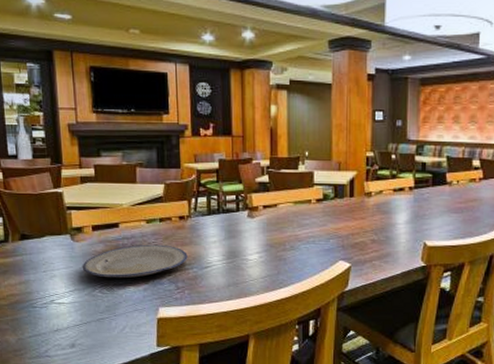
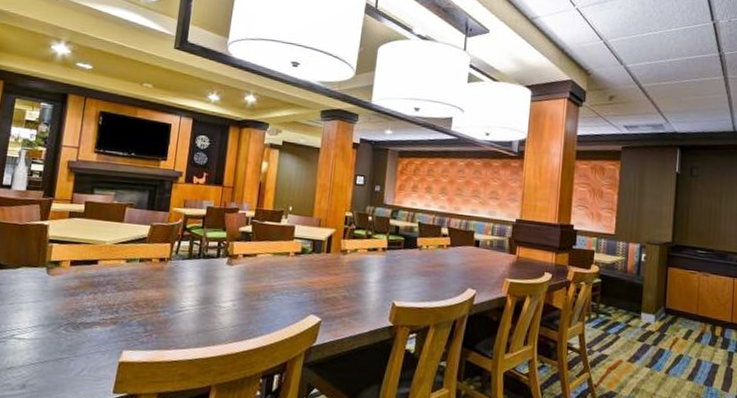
plate: present [82,244,188,279] -> none [51,283,162,317]

